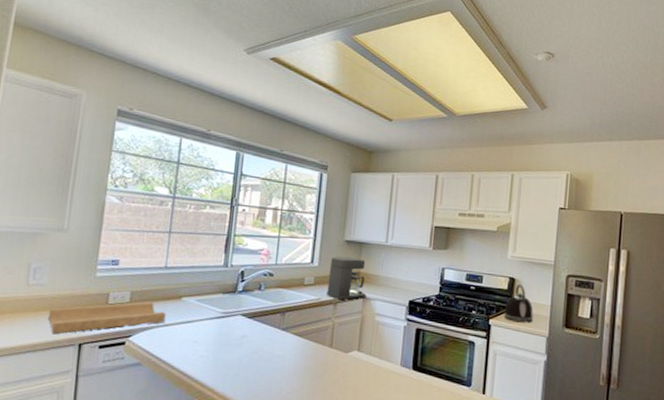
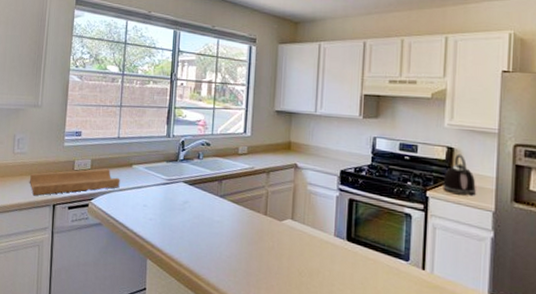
coffee maker: present [327,256,366,301] -> none [260,126,297,170]

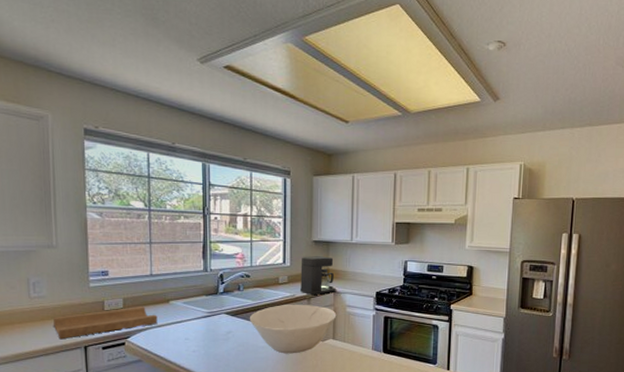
bowl: none [206,176,297,233] -> present [249,304,337,354]
coffee maker: none [260,126,297,170] -> present [300,256,336,296]
kettle: present [443,153,477,196] -> none [464,271,492,306]

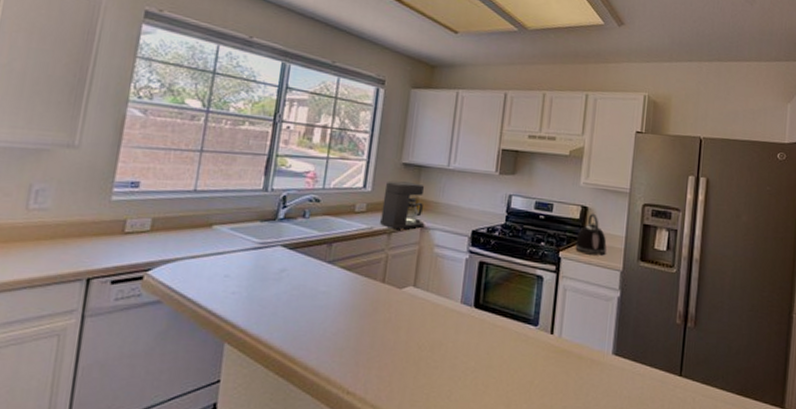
cutting board: present [53,307,158,339] -> none [51,230,194,267]
bowl: present [249,304,337,354] -> none [311,238,422,303]
kettle: none [464,271,492,306] -> present [575,213,608,256]

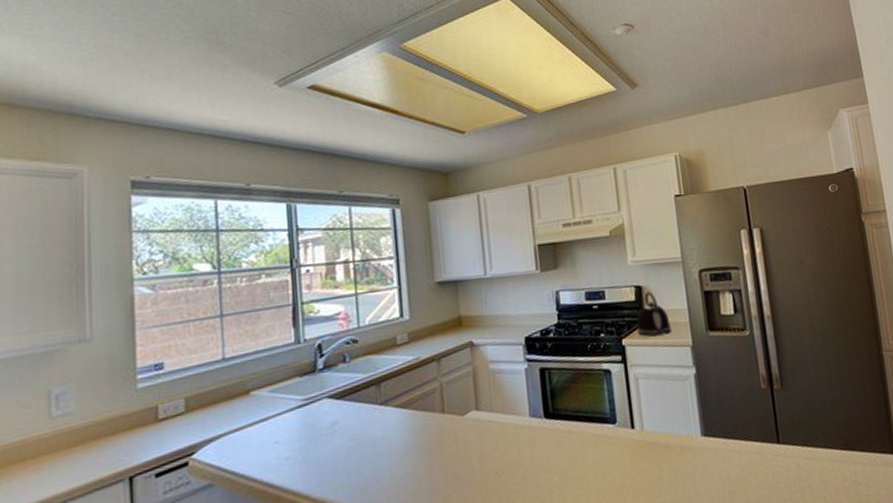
coffee maker: present [380,180,425,230] -> none [423,300,473,355]

